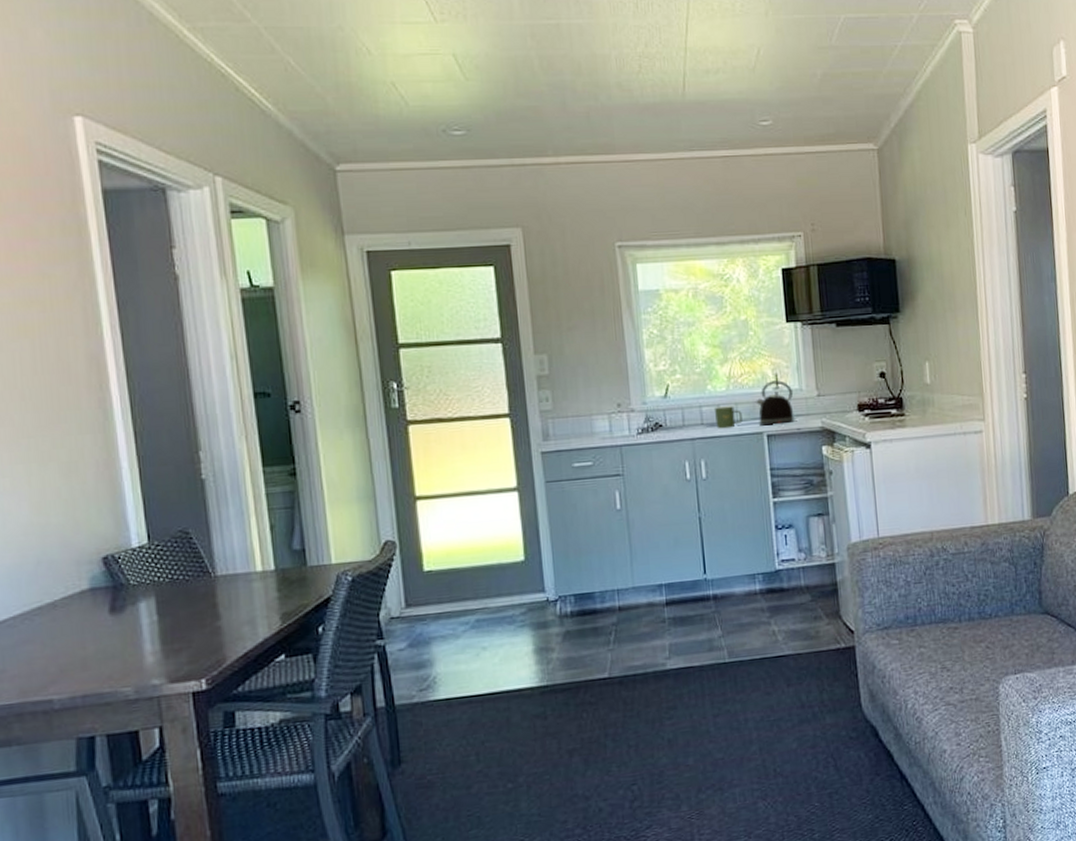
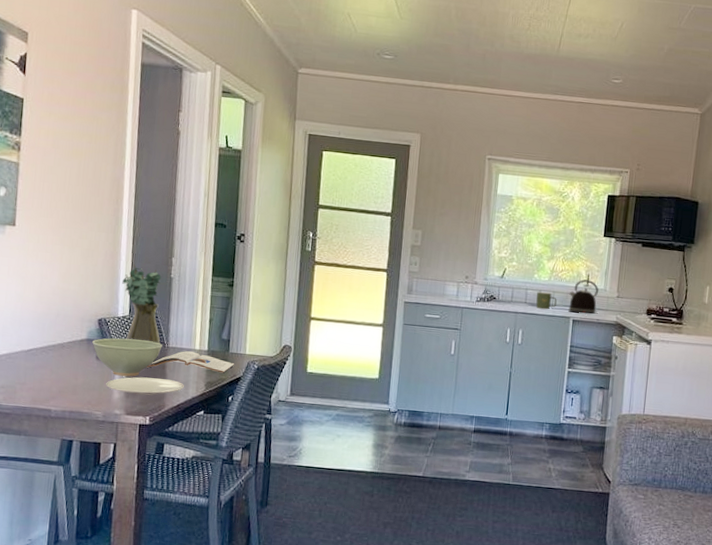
bowl: none [99,572,207,632] -> present [92,338,163,377]
vase: none [129,471,203,578] -> present [122,264,161,344]
plate: none [131,620,249,653] -> present [106,377,184,395]
magazine: none [188,574,319,611] -> present [146,350,235,373]

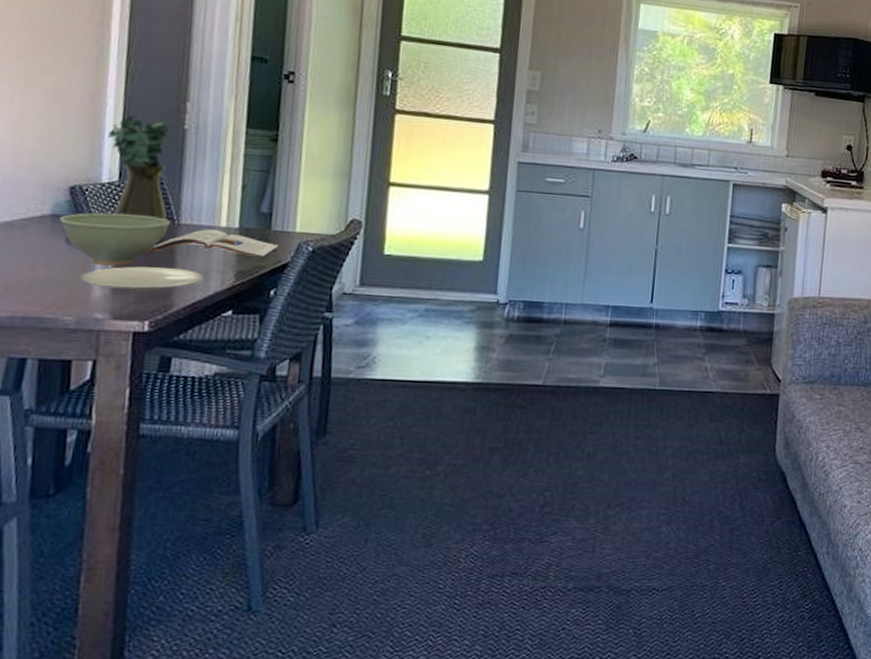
mug: present [536,292,557,310] -> none [687,149,714,172]
kettle: present [568,279,599,315] -> none [727,134,765,178]

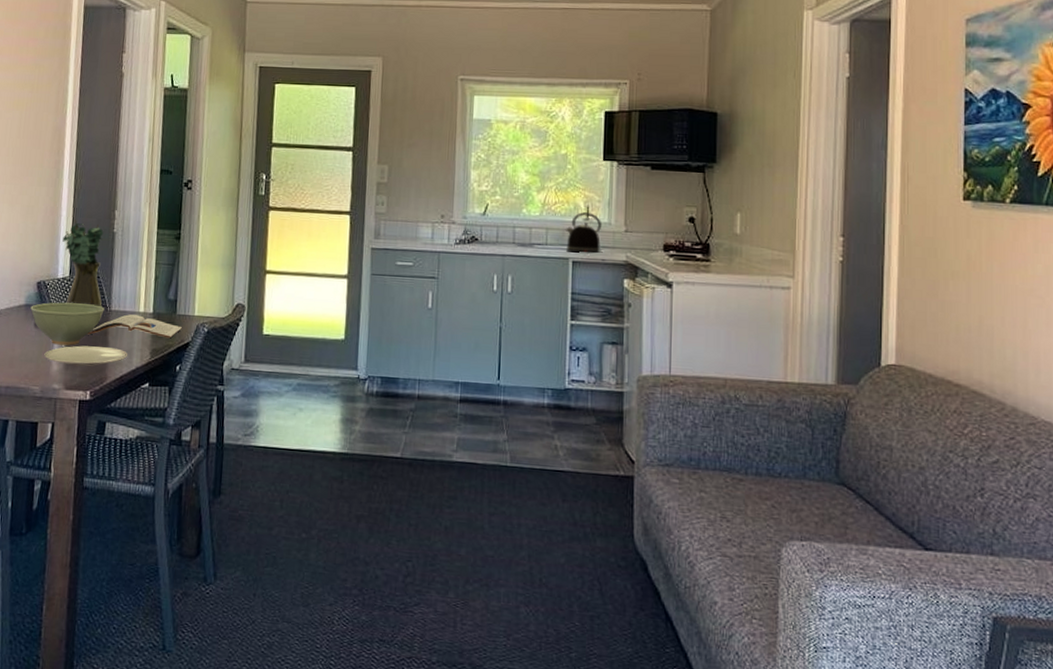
kettle: none [727,134,765,178] -> present [565,212,603,255]

